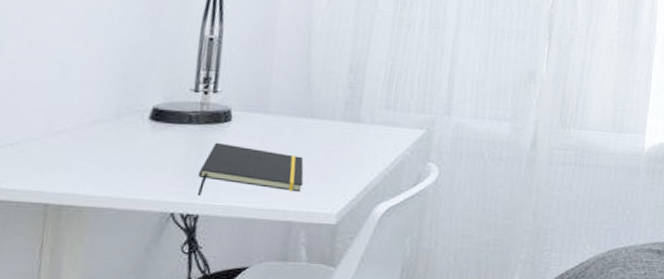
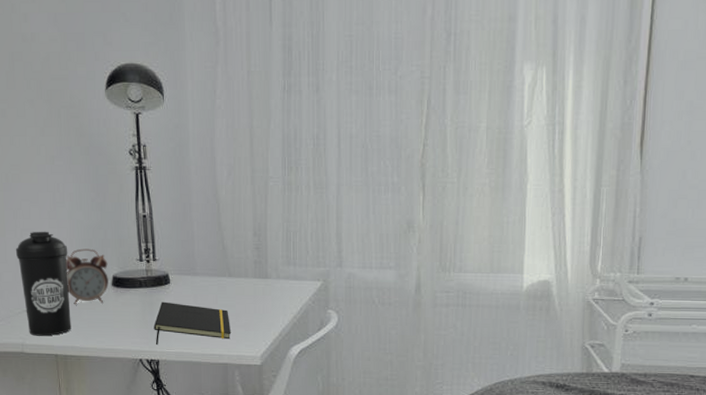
water bottle: none [9,44,95,179] -> present [15,231,71,336]
alarm clock: none [82,70,149,141] -> present [66,248,109,305]

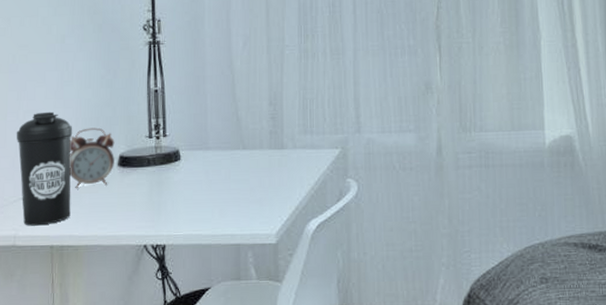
notepad: present [153,301,232,344] -> none [161,180,245,228]

